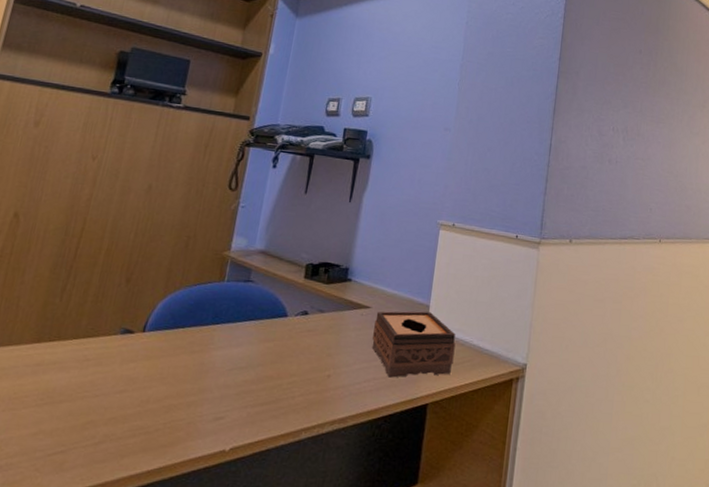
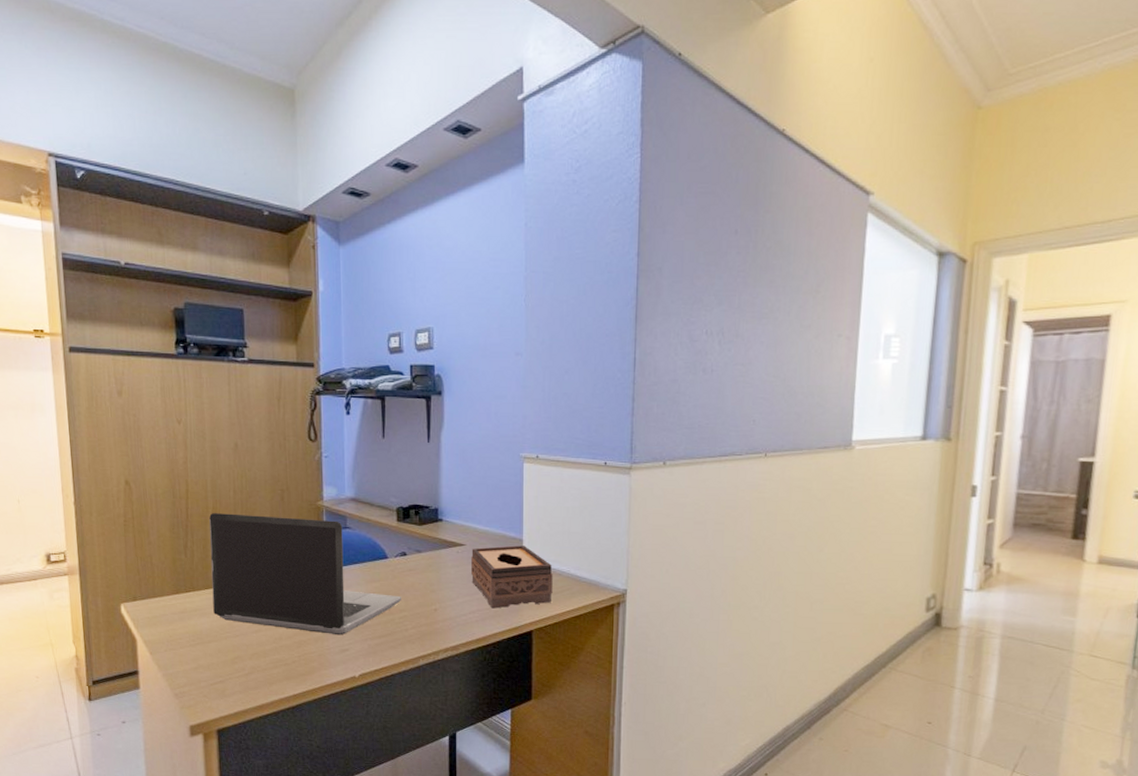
laptop computer: none [75,255,294,401] -> present [209,513,401,636]

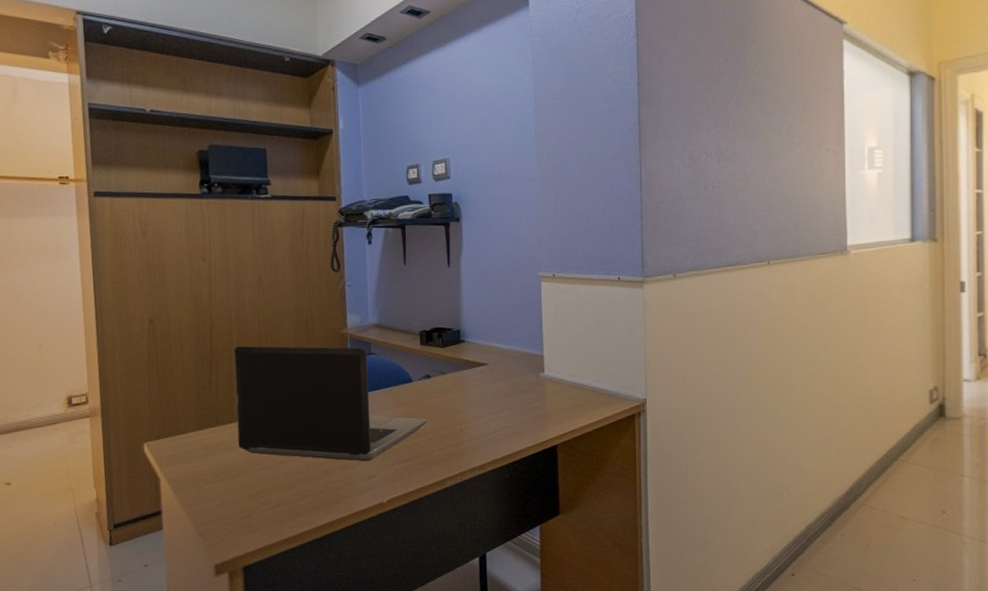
tissue box: present [471,545,553,609] -> none [494,362,575,425]

